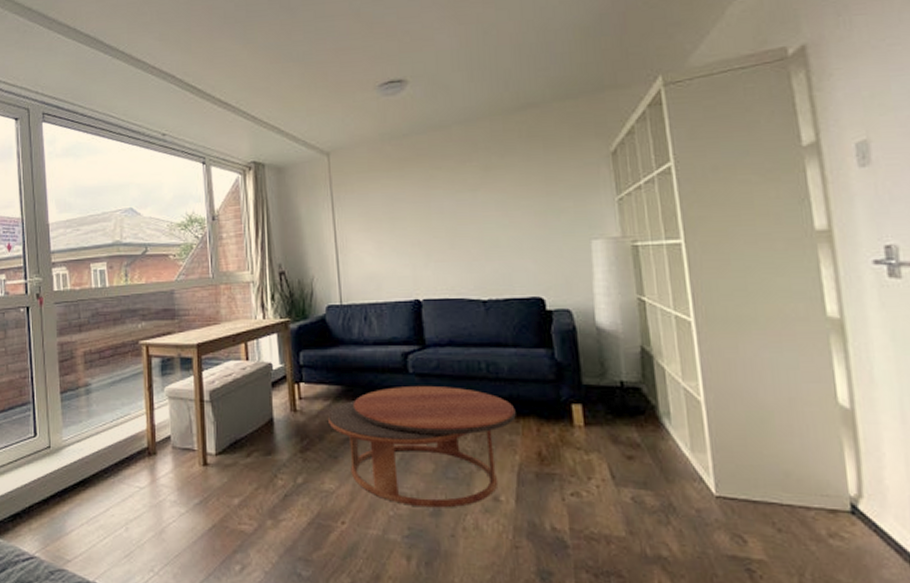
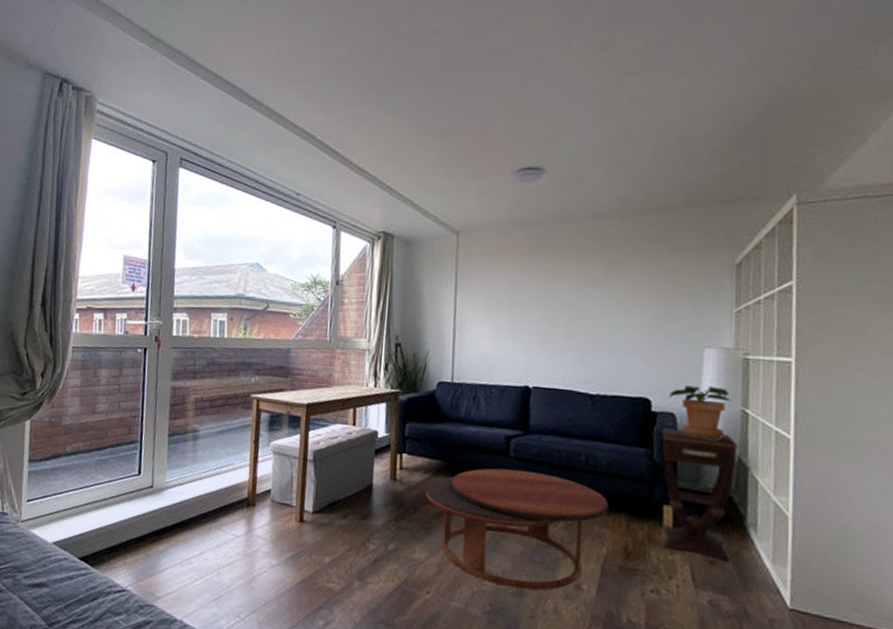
side table: none [560,324,647,455] -> present [662,427,738,562]
potted plant: none [562,277,626,332] -> present [669,385,731,440]

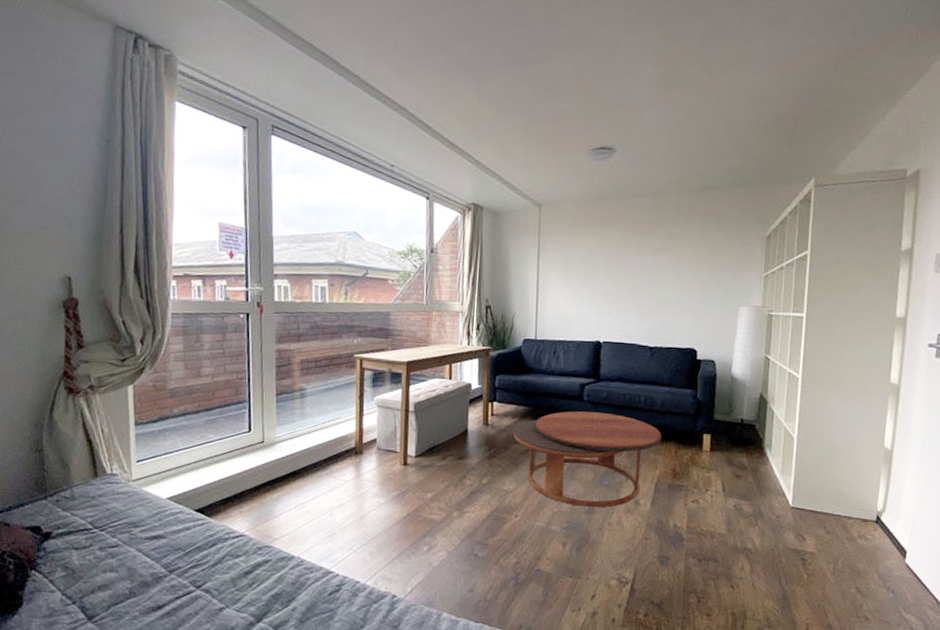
side table: present [662,427,738,562] -> none [702,371,761,475]
potted plant: present [669,385,731,440] -> none [711,337,757,381]

